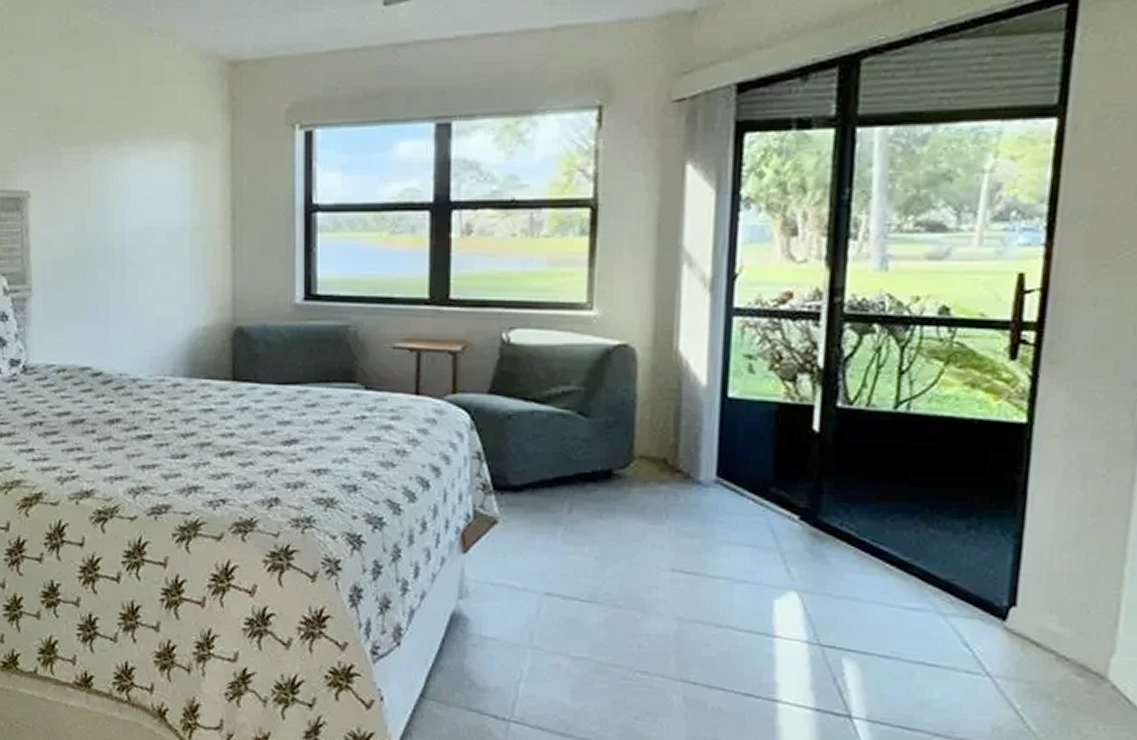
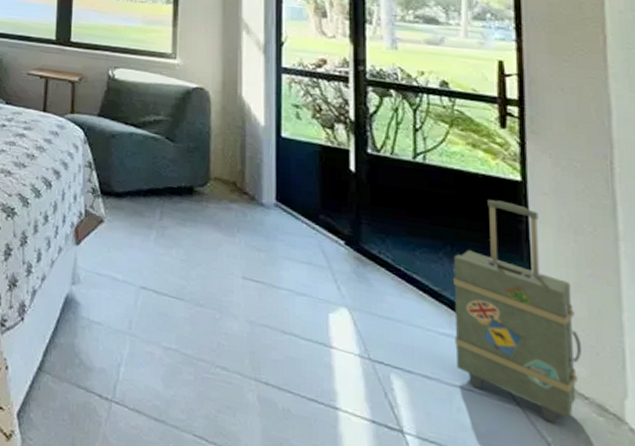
suitcase: none [921,448,1072,691] -> present [453,199,583,425]

